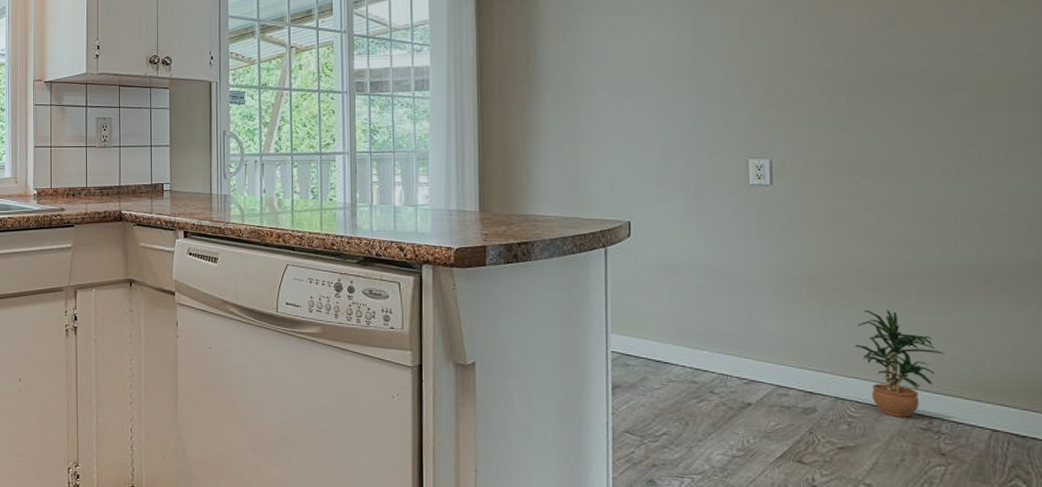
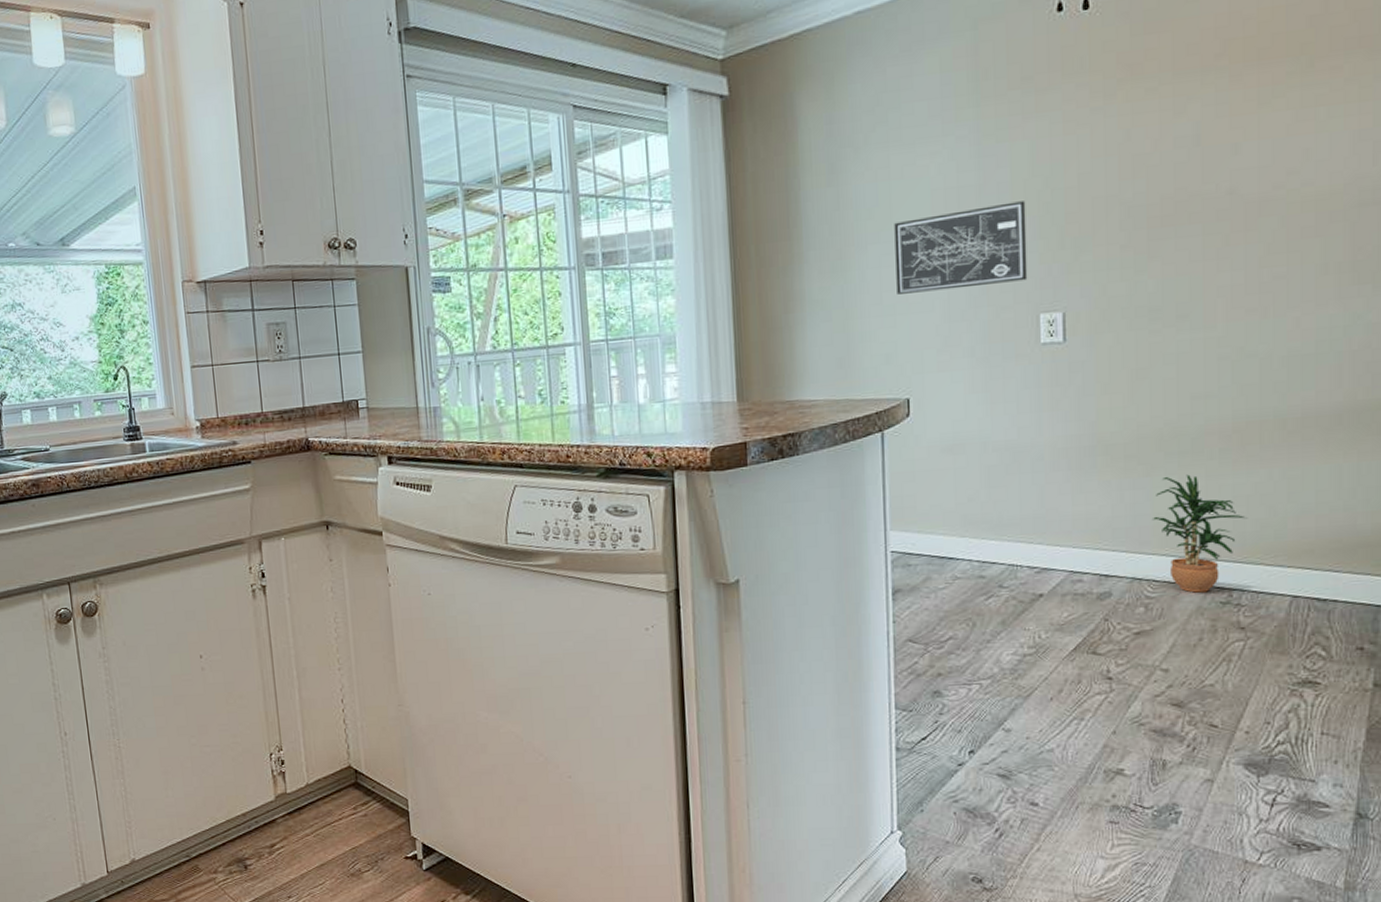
wall art: none [620,64,738,134] -> present [894,201,1028,294]

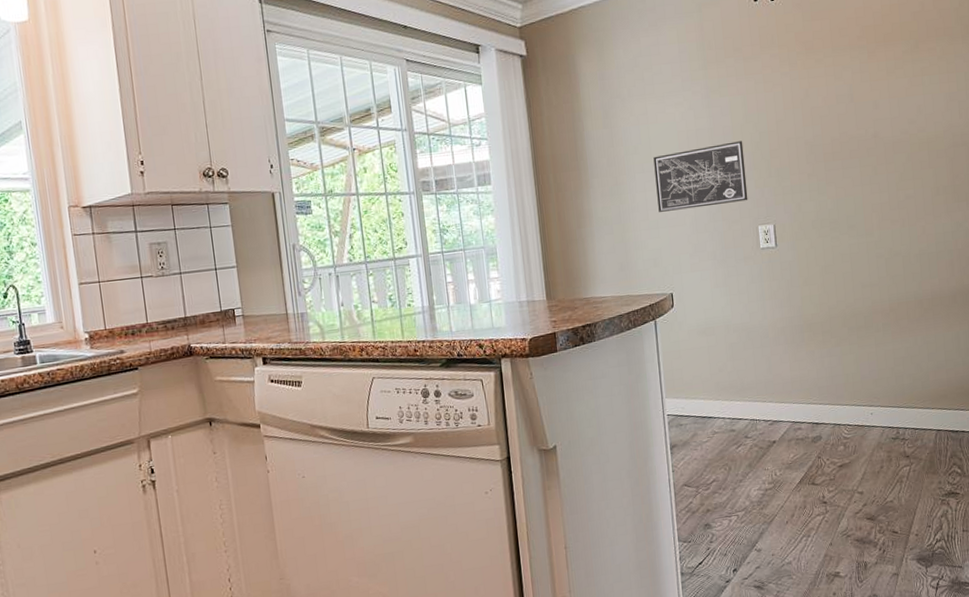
potted plant: present [1152,474,1248,593] -> none [843,343,904,432]

